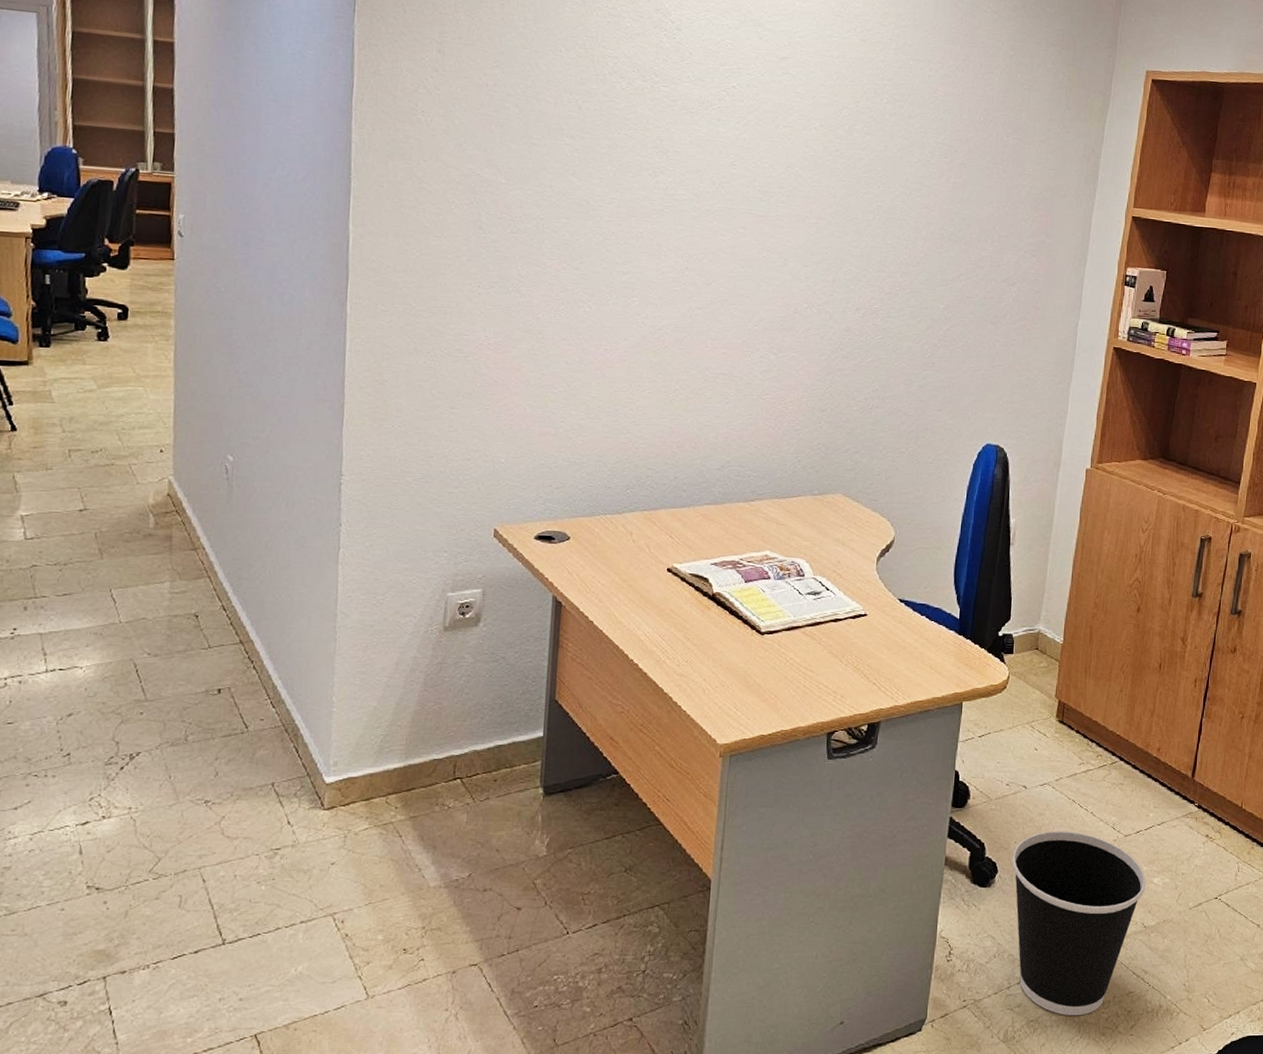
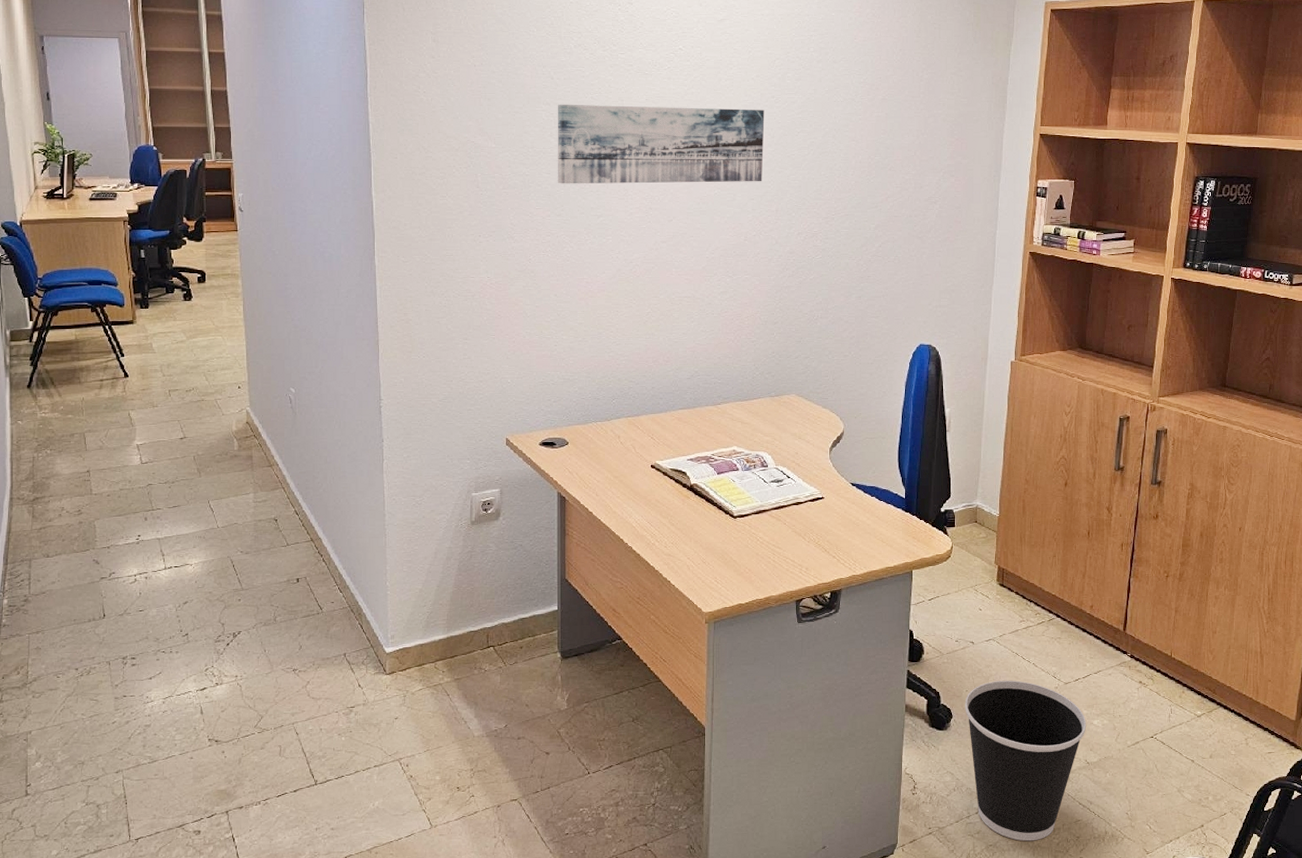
wall art: none [577,138,827,247] -> present [557,104,765,184]

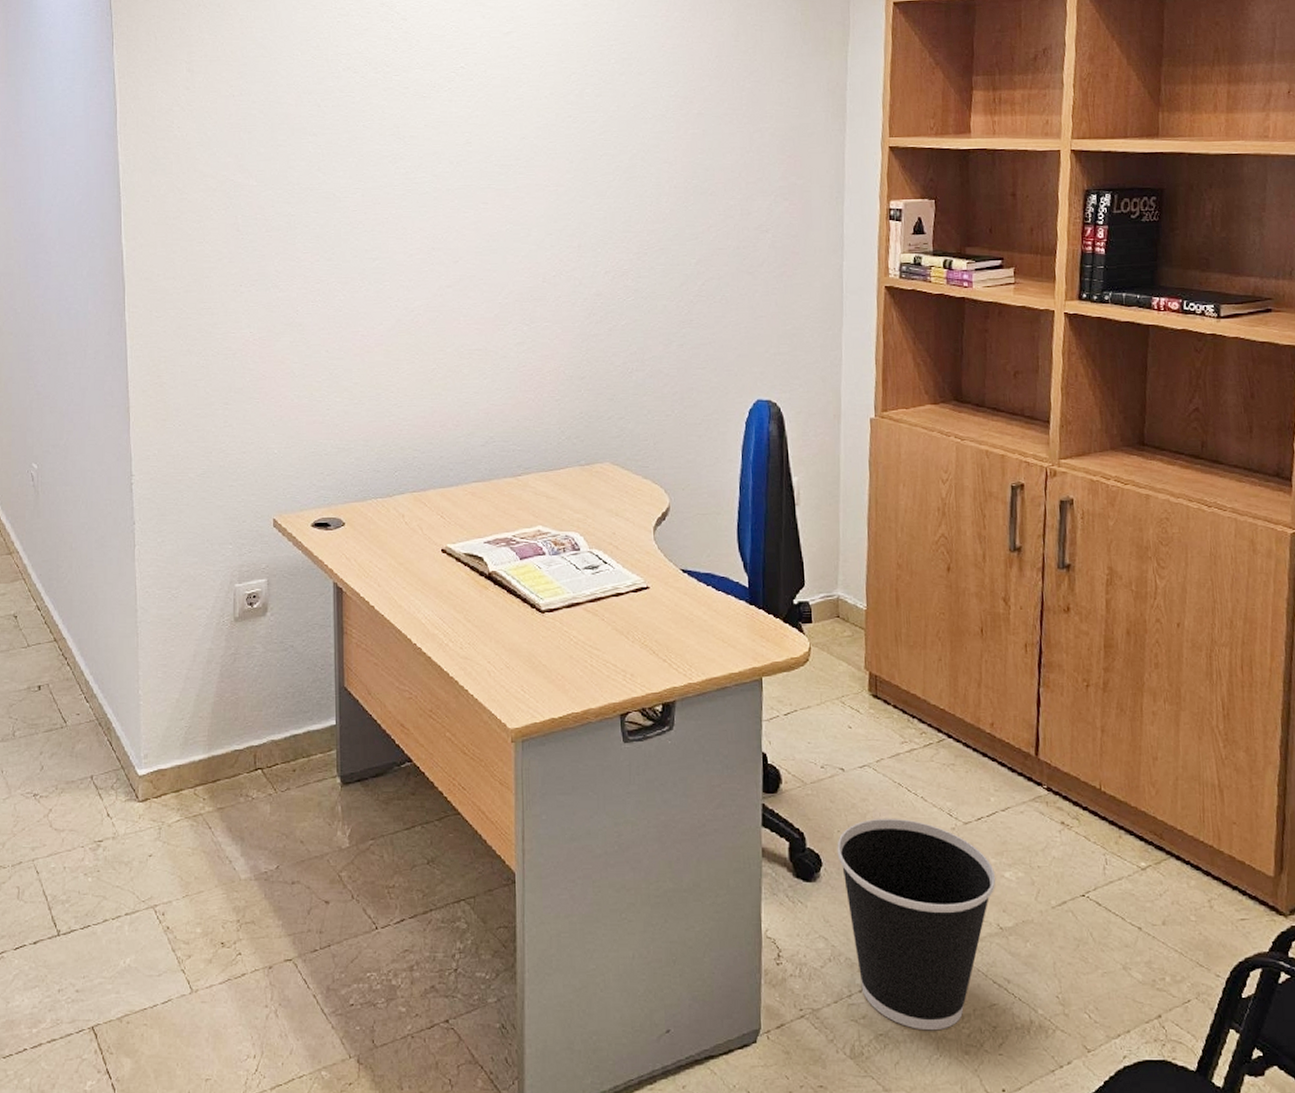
wall art: present [557,104,765,184] -> none [325,131,562,224]

